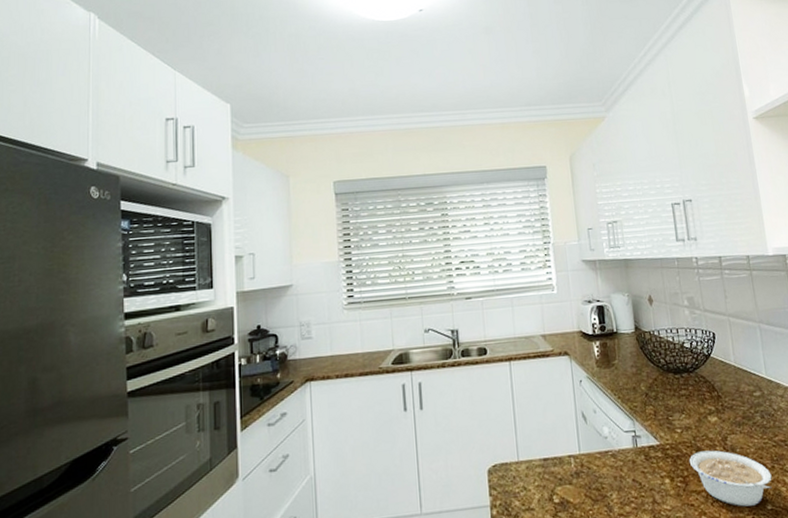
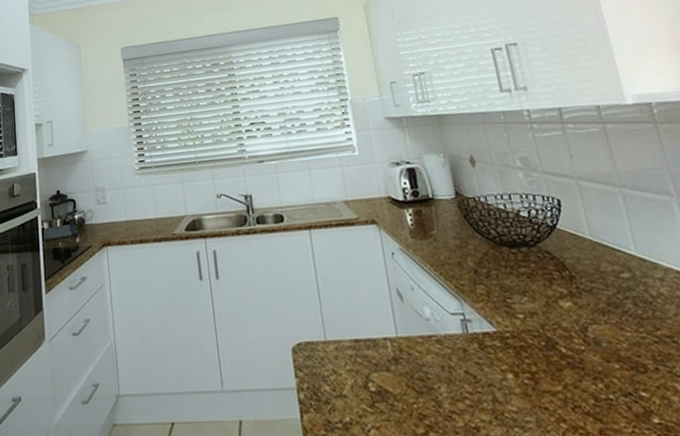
legume: present [689,450,772,507] -> none [537,342,658,417]

